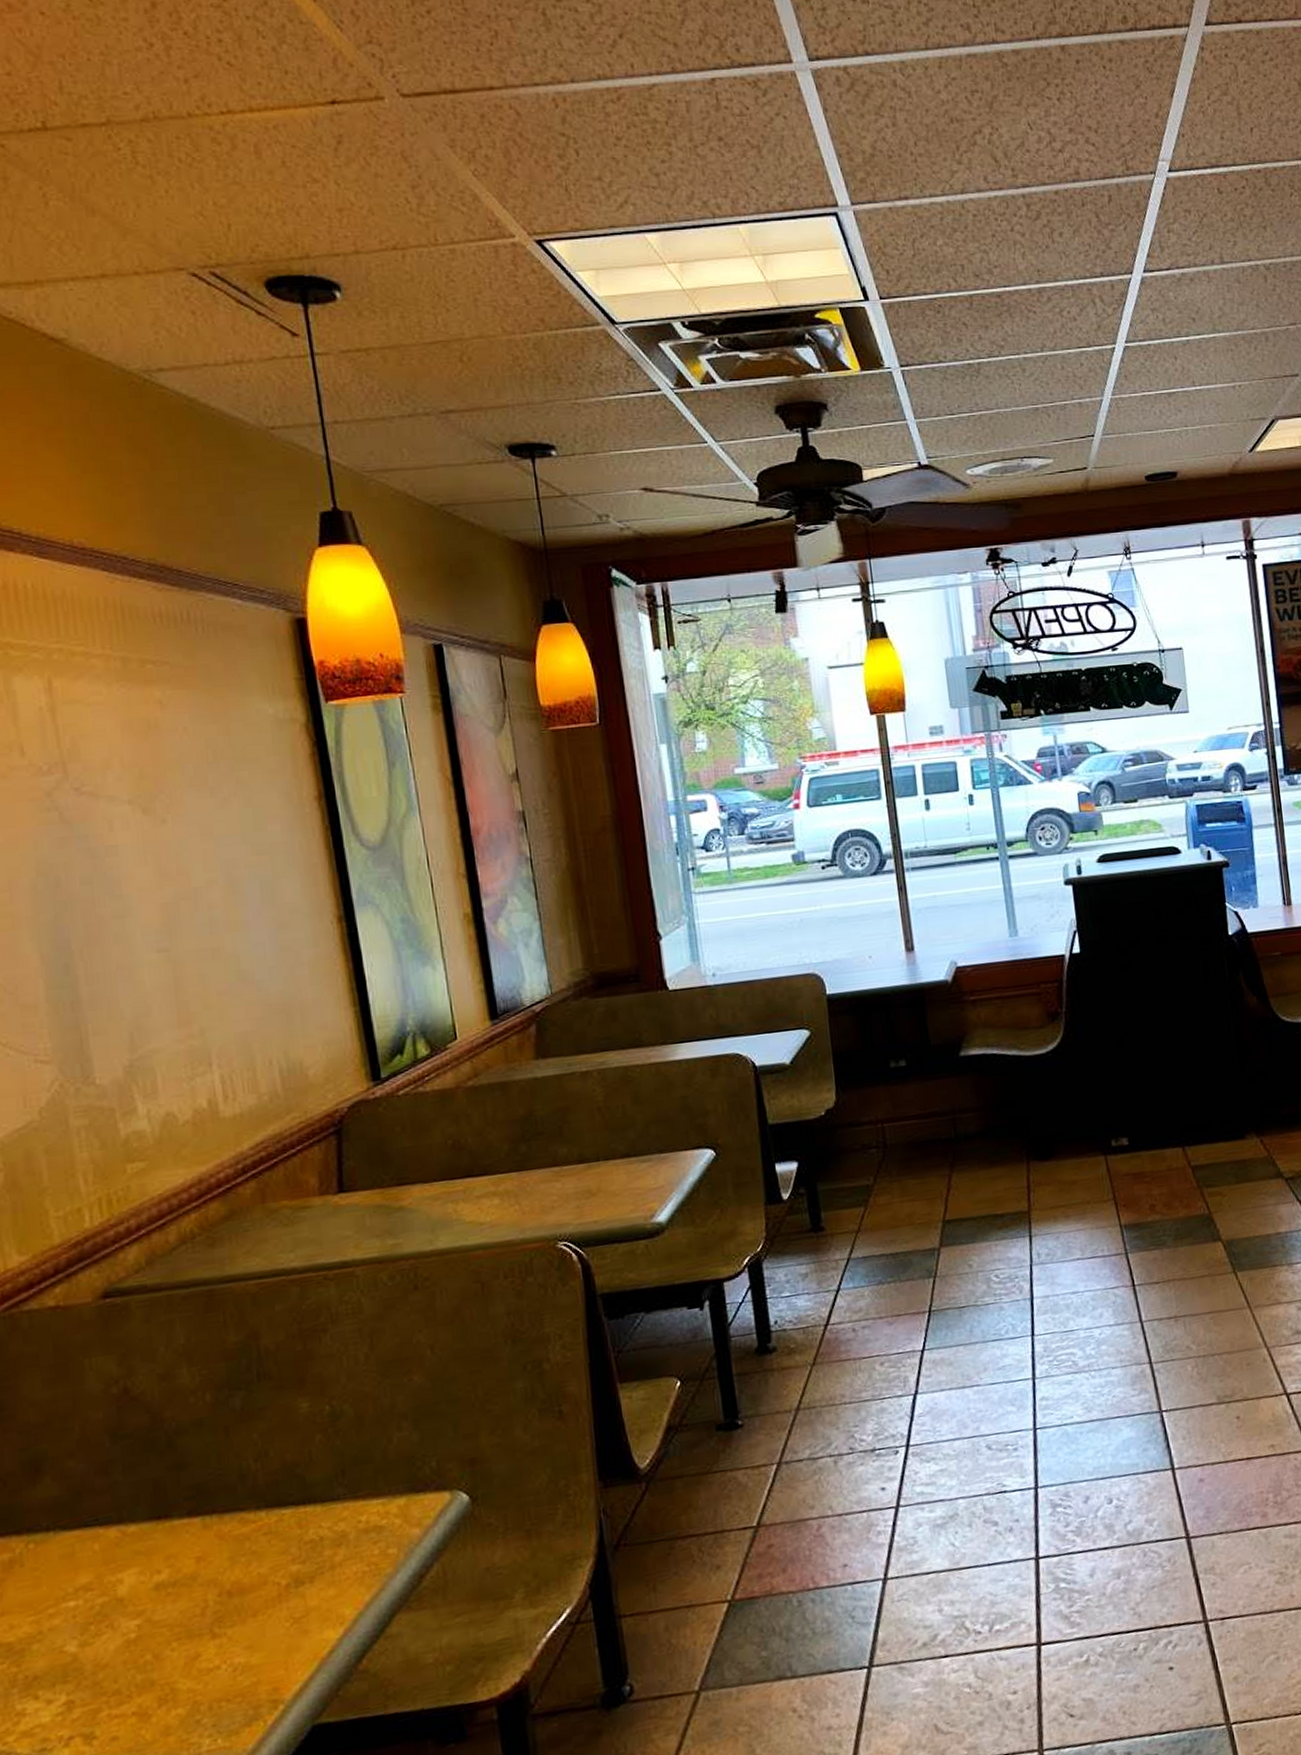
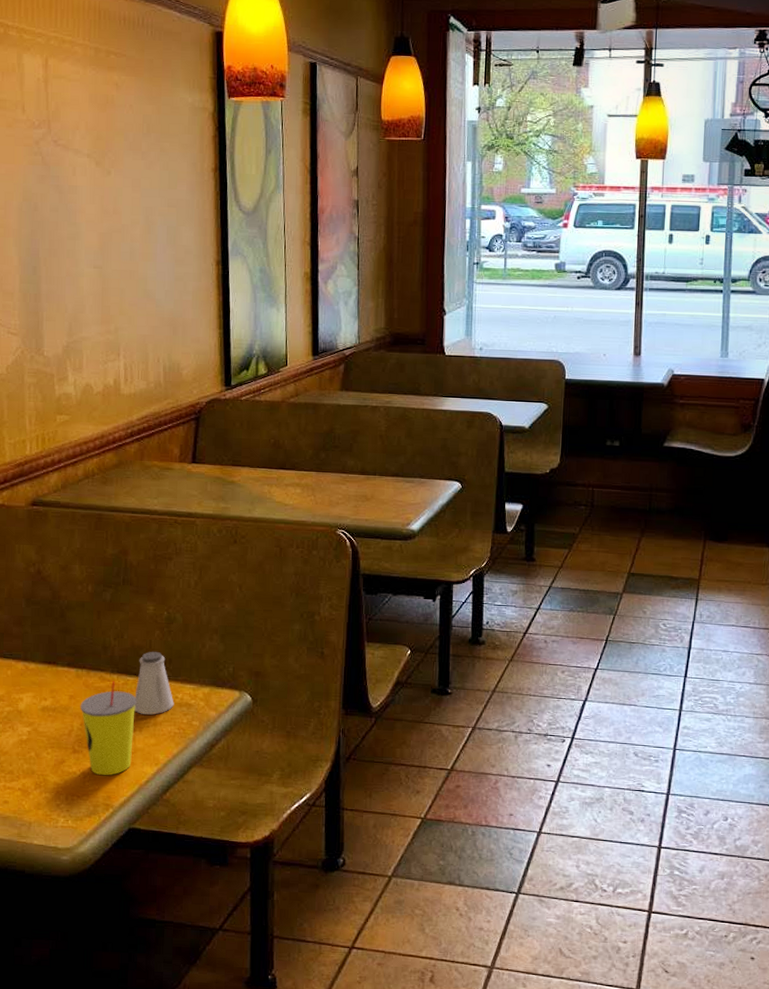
straw: none [214,1520,304,1661] -> present [80,681,137,776]
saltshaker: none [296,1463,357,1558] -> present [134,651,174,715]

